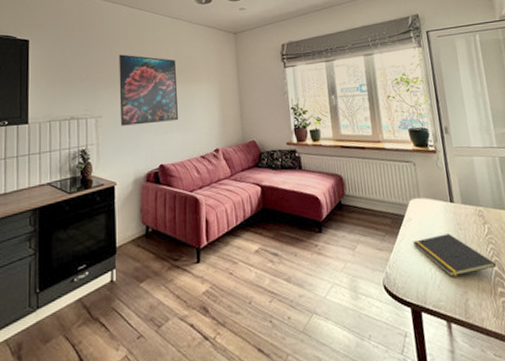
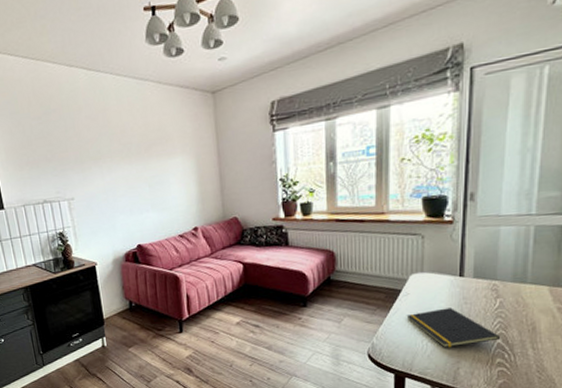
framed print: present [119,54,179,126] -> none [82,128,154,207]

